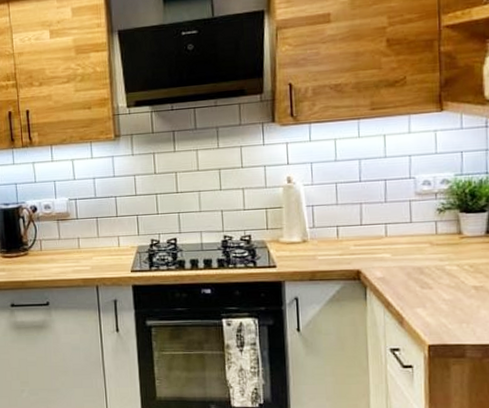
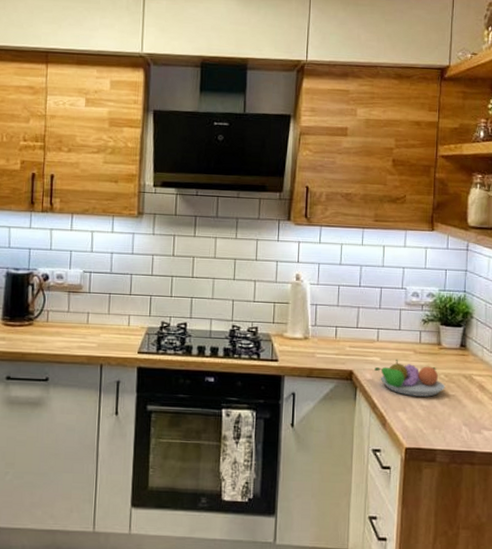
fruit bowl: none [385,253,471,291] -> present [375,359,446,397]

